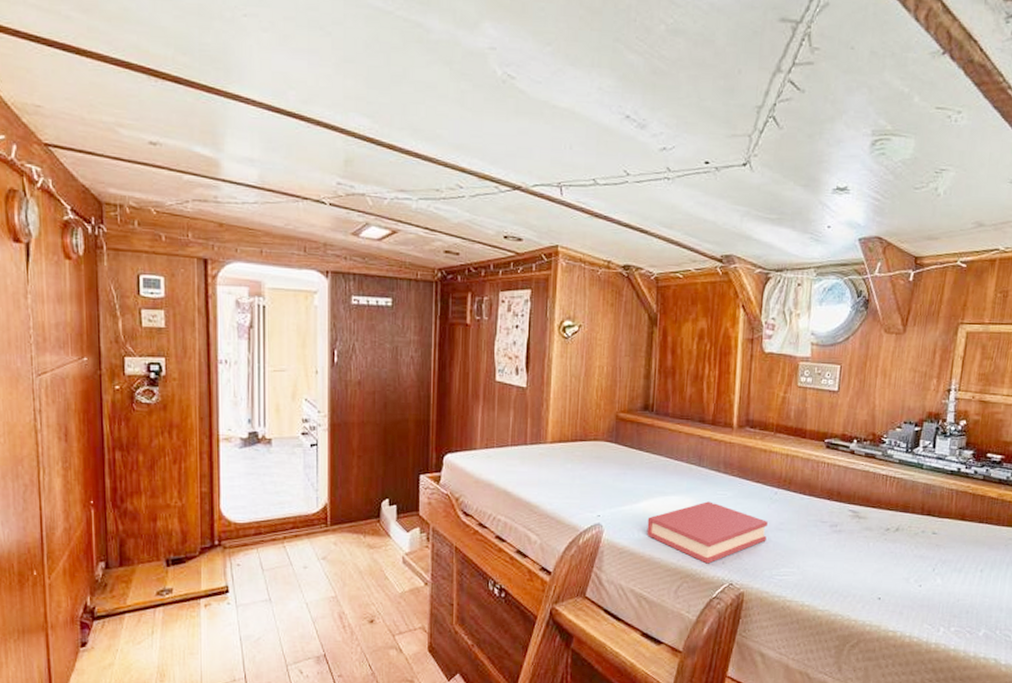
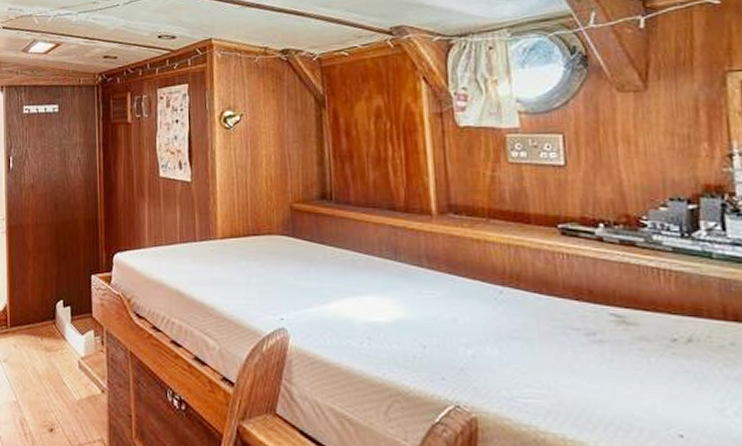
hardback book: present [647,501,768,564] -> none [340,302,497,380]

